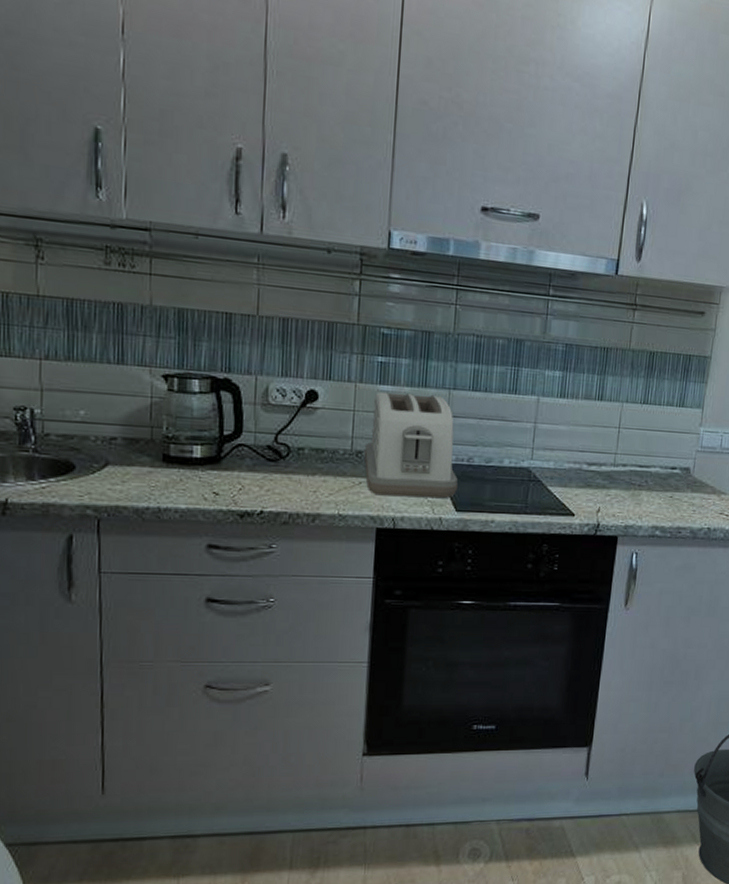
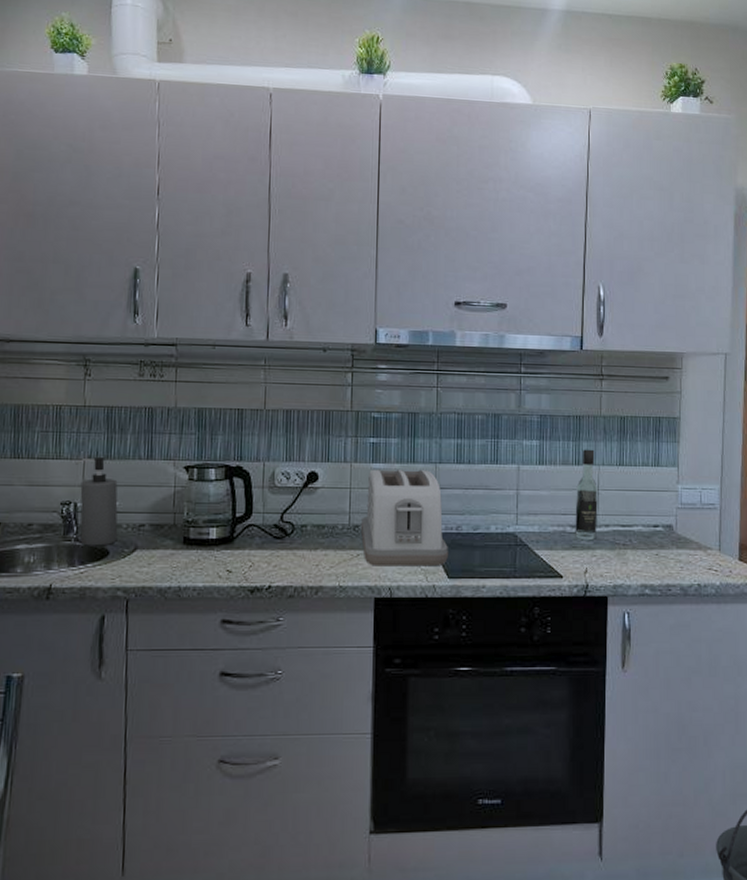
soap dispenser: none [30,356,85,460] -> present [76,456,118,546]
bottle: none [591,384,620,480] -> present [575,449,598,541]

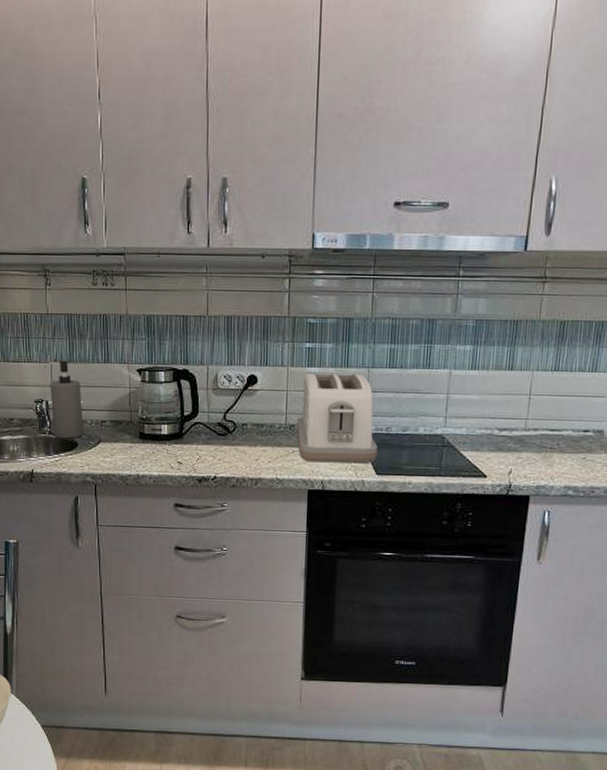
bottle: present [575,449,598,541] -> none [502,354,530,444]

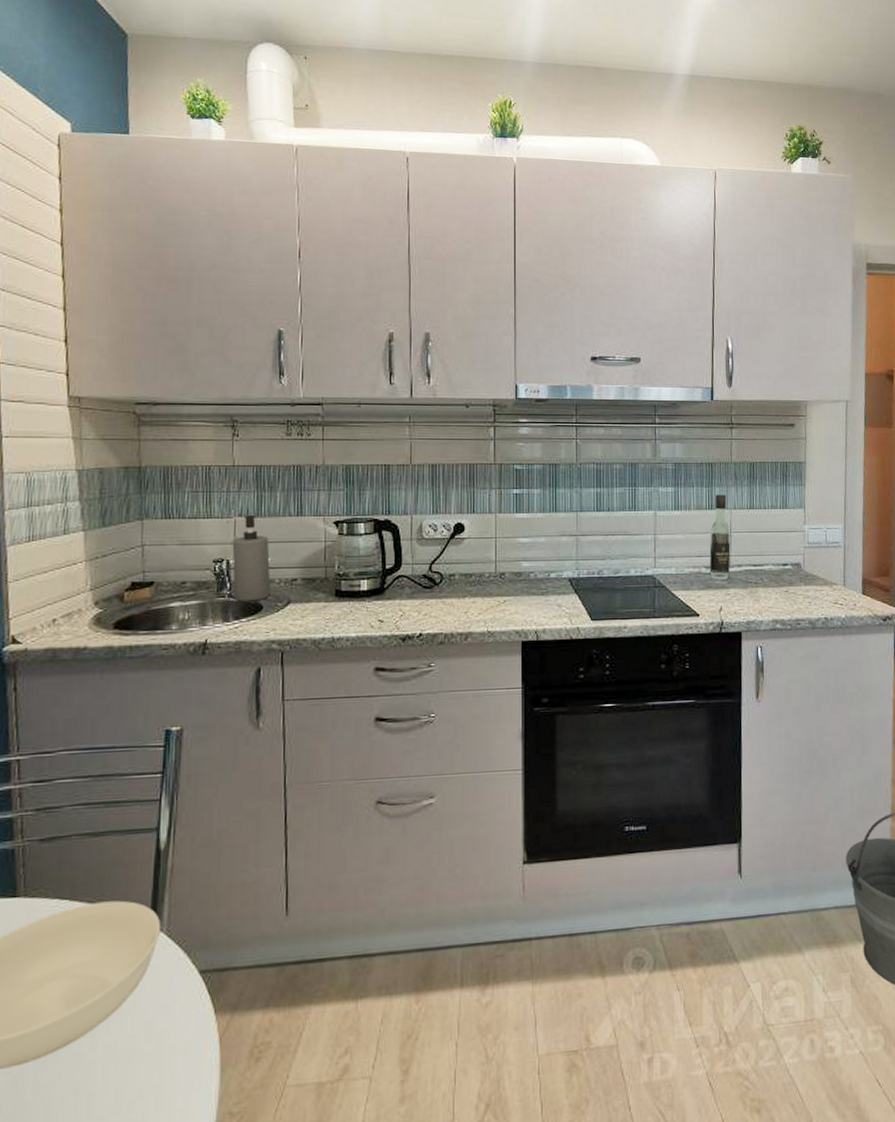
toaster: present [296,373,378,464] -> none [506,519,592,612]
bottle: none [502,354,530,444] -> present [709,494,731,581]

